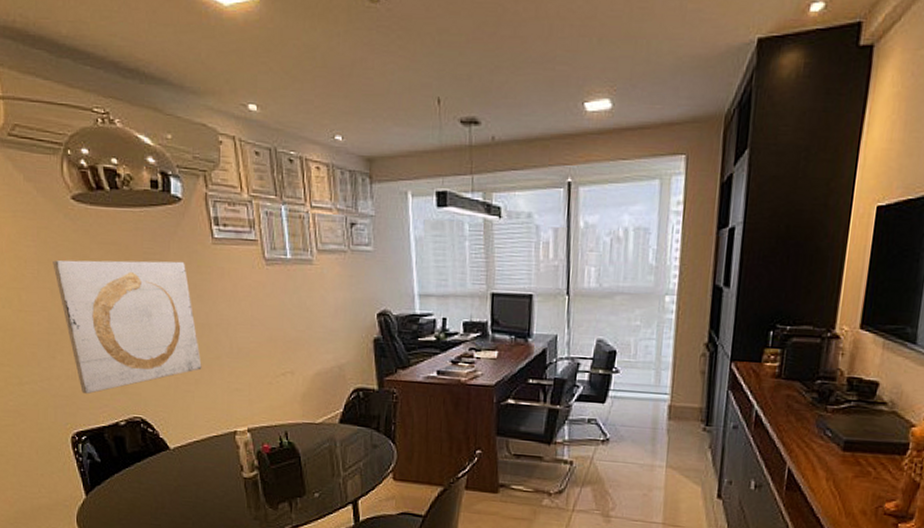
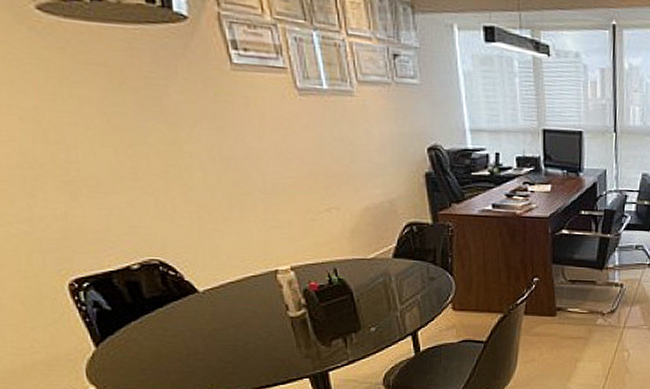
wall art: present [53,260,202,395] -> none [18,81,230,237]

